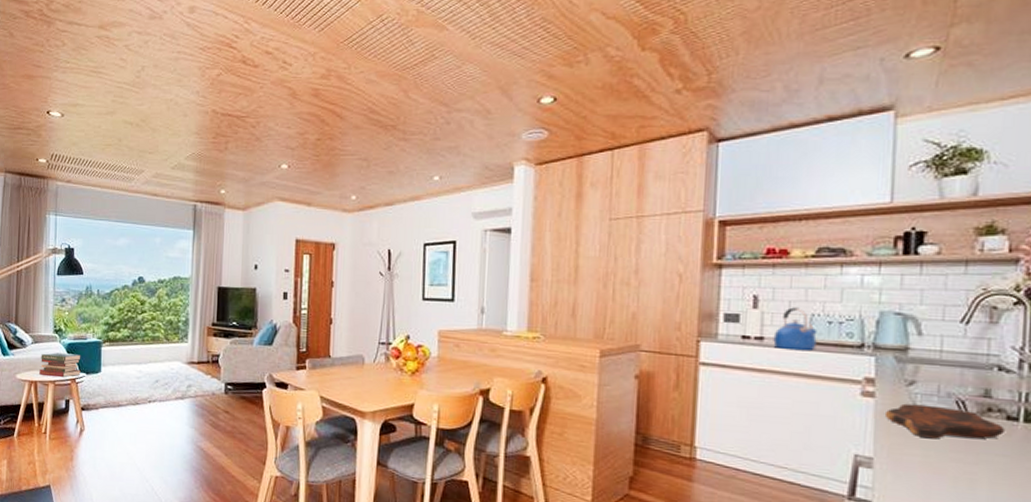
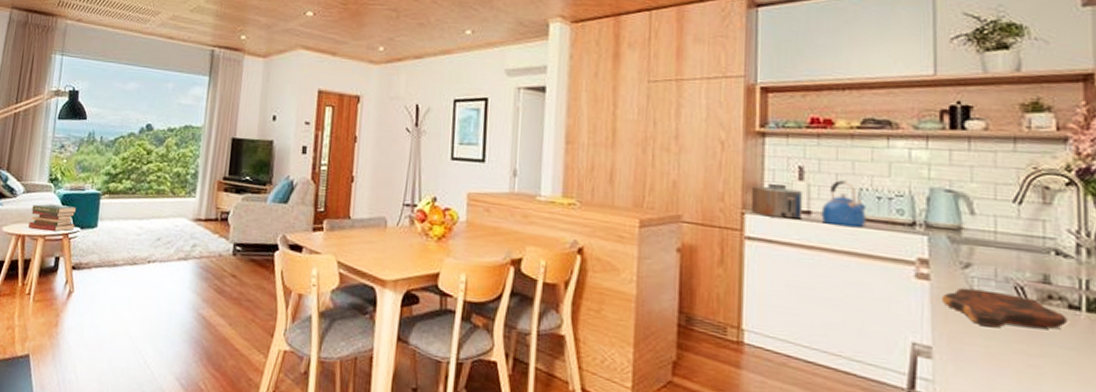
toaster: none [705,314,757,346] -> present [750,185,803,221]

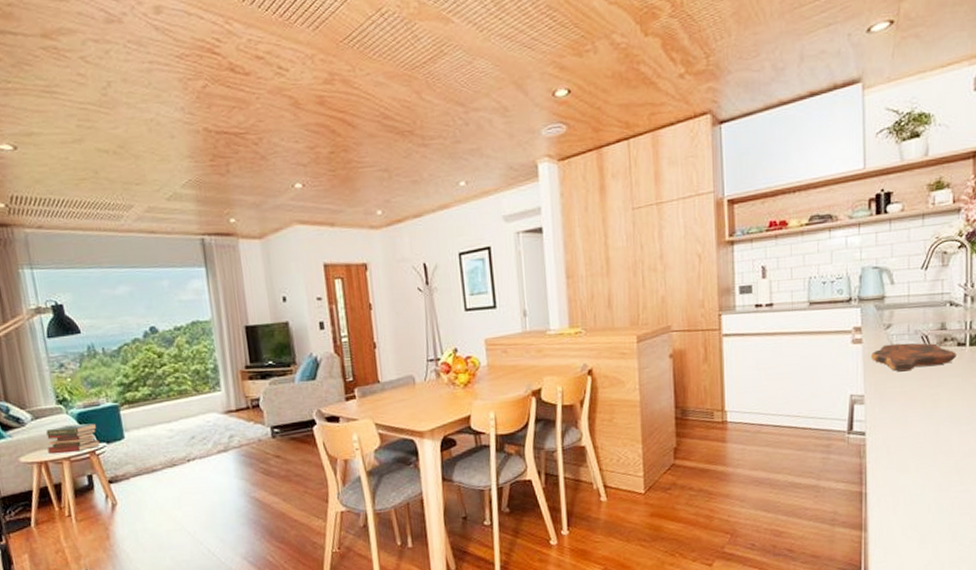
toaster: present [750,185,803,221] -> none [725,286,767,315]
kettle: present [821,180,867,229] -> none [780,272,815,313]

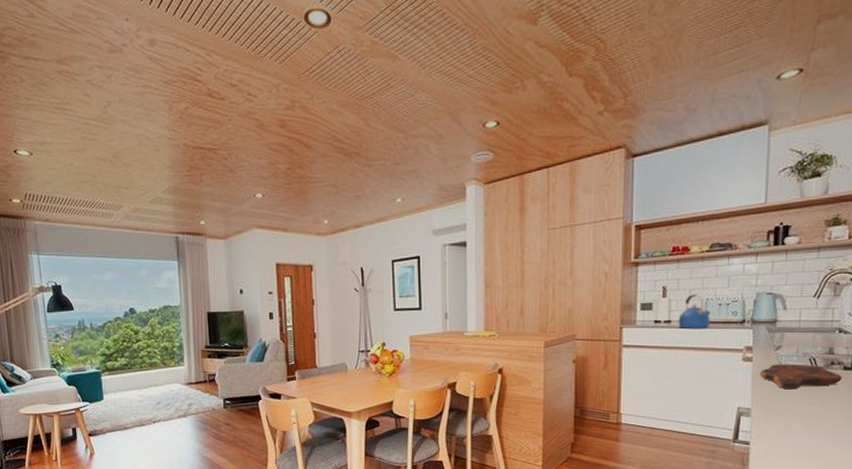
books: present [46,423,100,454] -> none [42,385,84,408]
kettle: none [780,272,815,313] -> present [678,294,711,330]

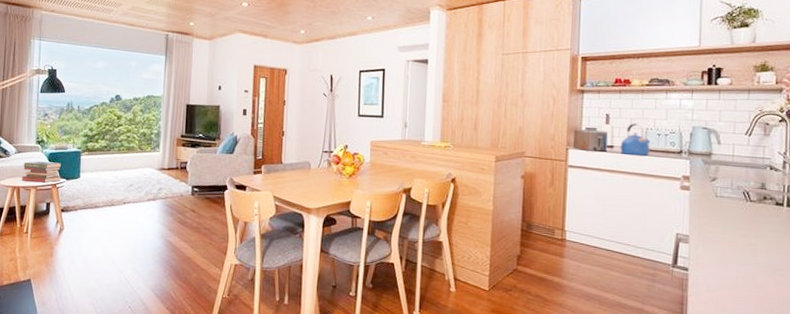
books: none [42,385,84,408] -> present [22,161,61,183]
toaster: none [627,304,666,329] -> present [572,128,609,153]
cutting board: present [759,364,842,390] -> none [696,194,775,220]

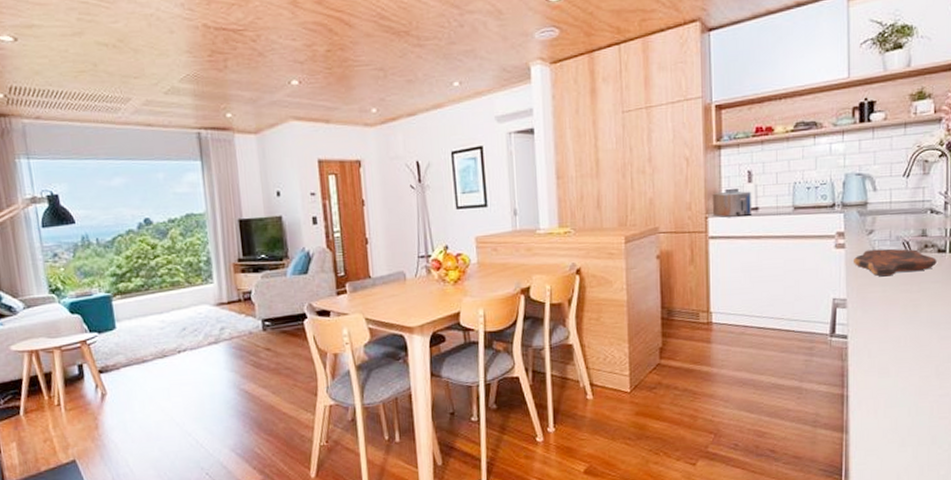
books: present [22,161,61,183] -> none [38,313,91,343]
kettle: present [620,123,651,157] -> none [766,178,799,217]
cutting board: none [696,194,775,220] -> present [853,248,937,277]

